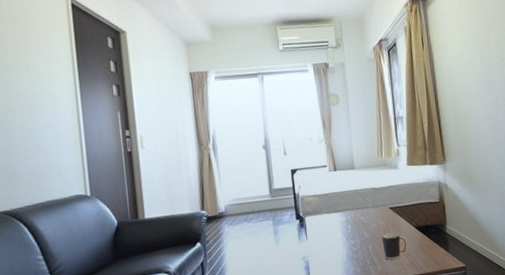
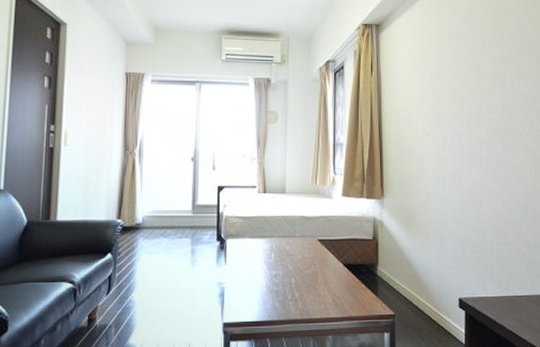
mug: present [381,232,407,260] -> none [306,266,333,297]

